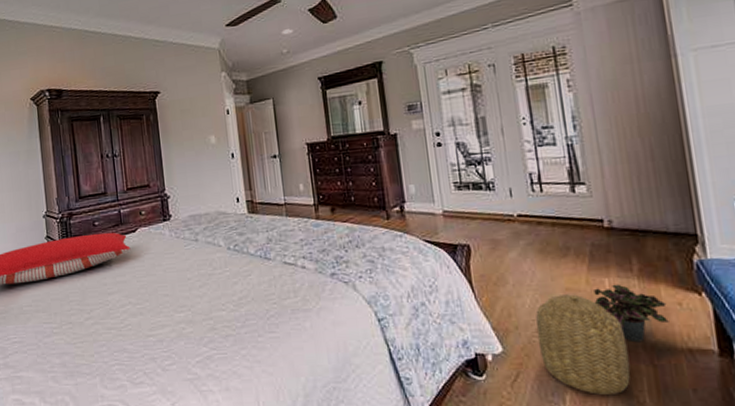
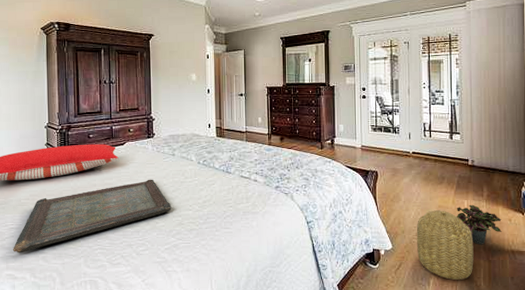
serving tray: none [18,272,200,373] -> present [13,179,172,253]

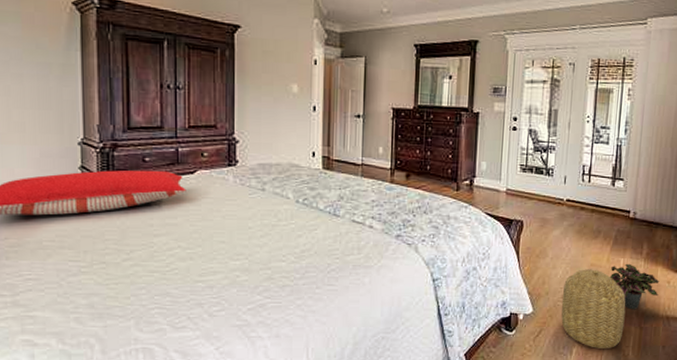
serving tray: present [13,179,172,253] -> none [31,220,258,313]

